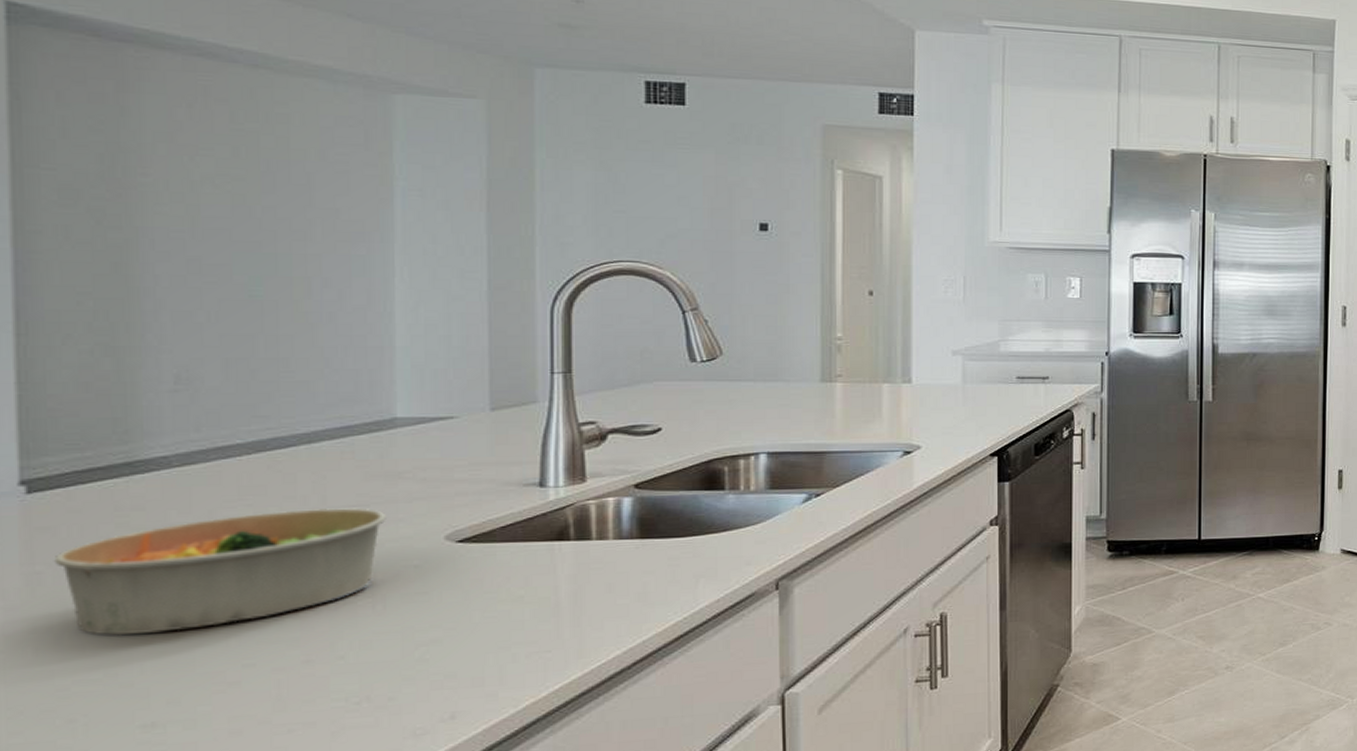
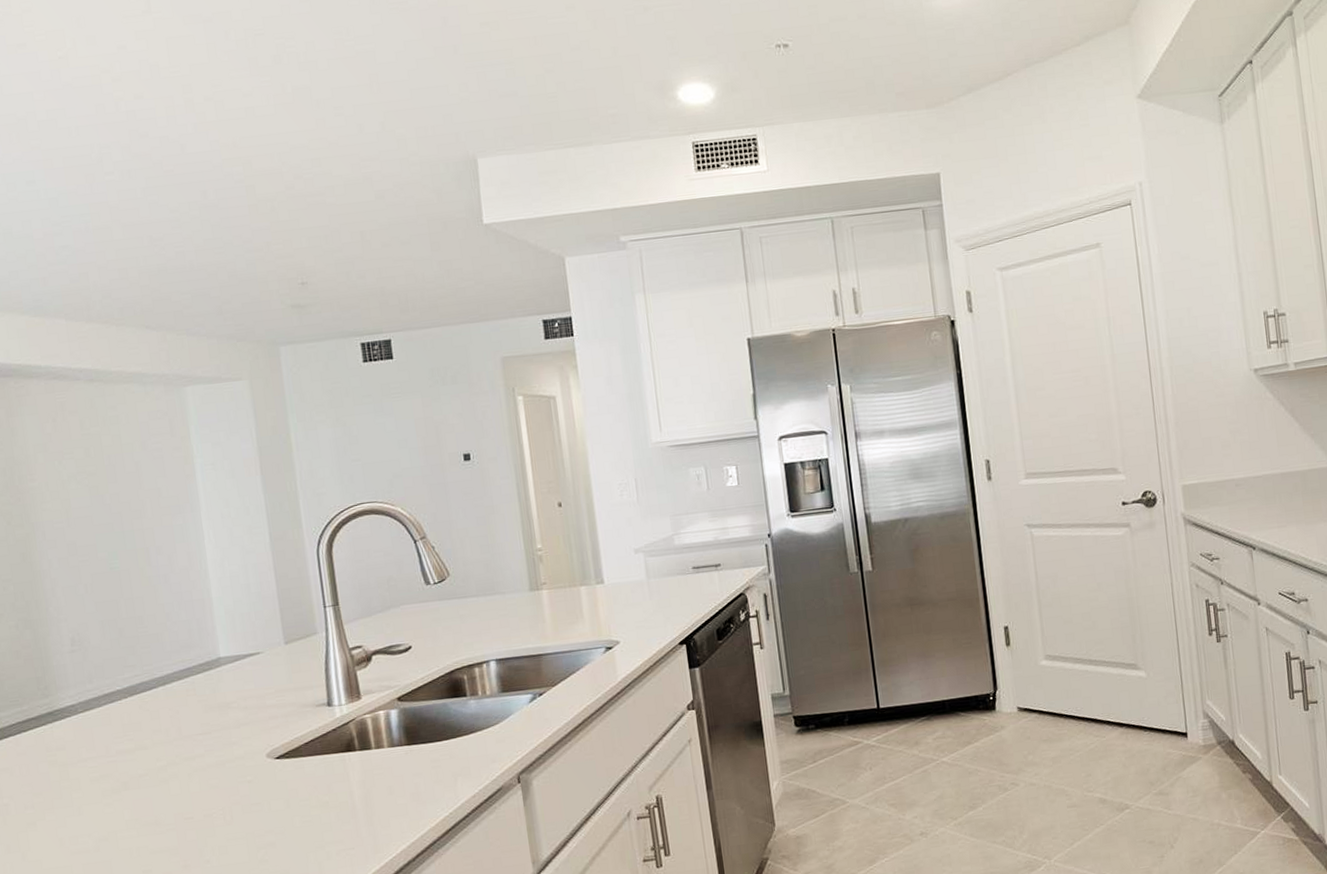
bowl: present [53,508,386,636] -> none [14,735,224,852]

